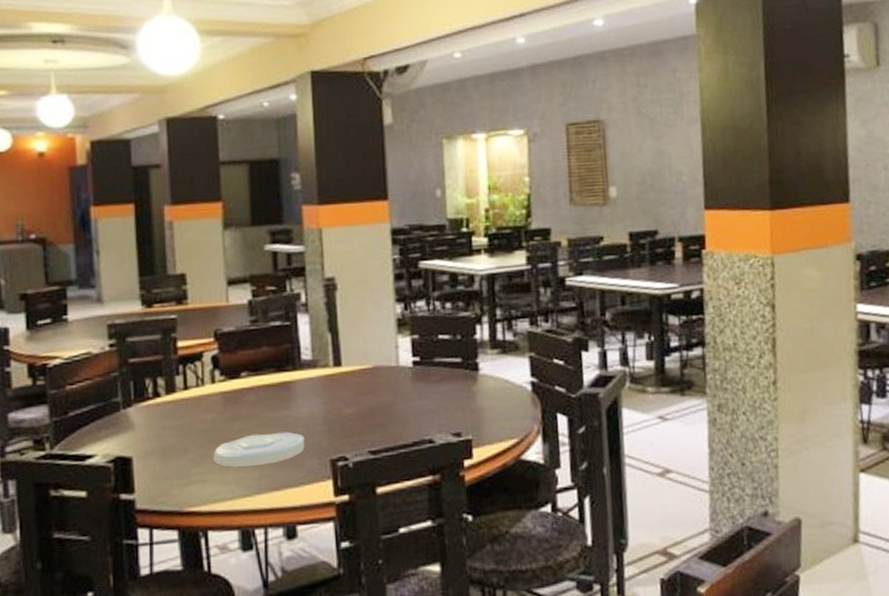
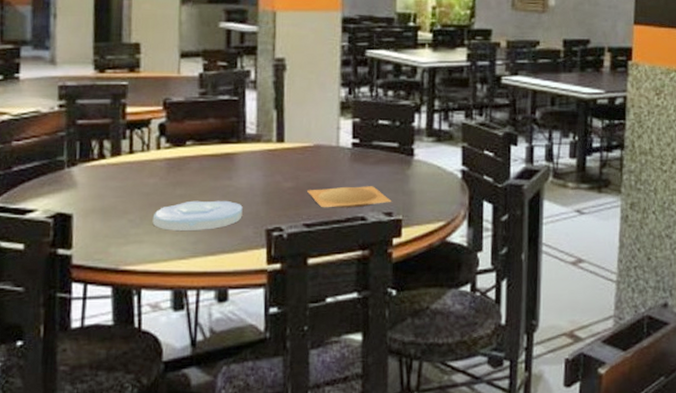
plate: none [370,406,460,432] -> present [307,186,392,208]

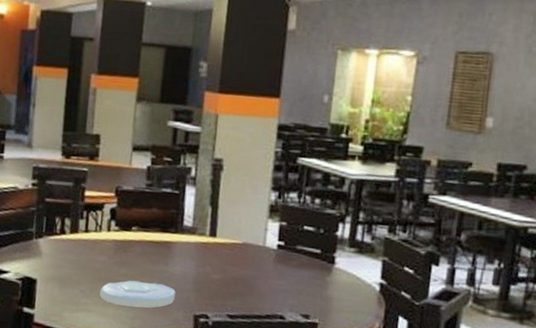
plate: present [307,186,392,208] -> none [233,284,310,306]

